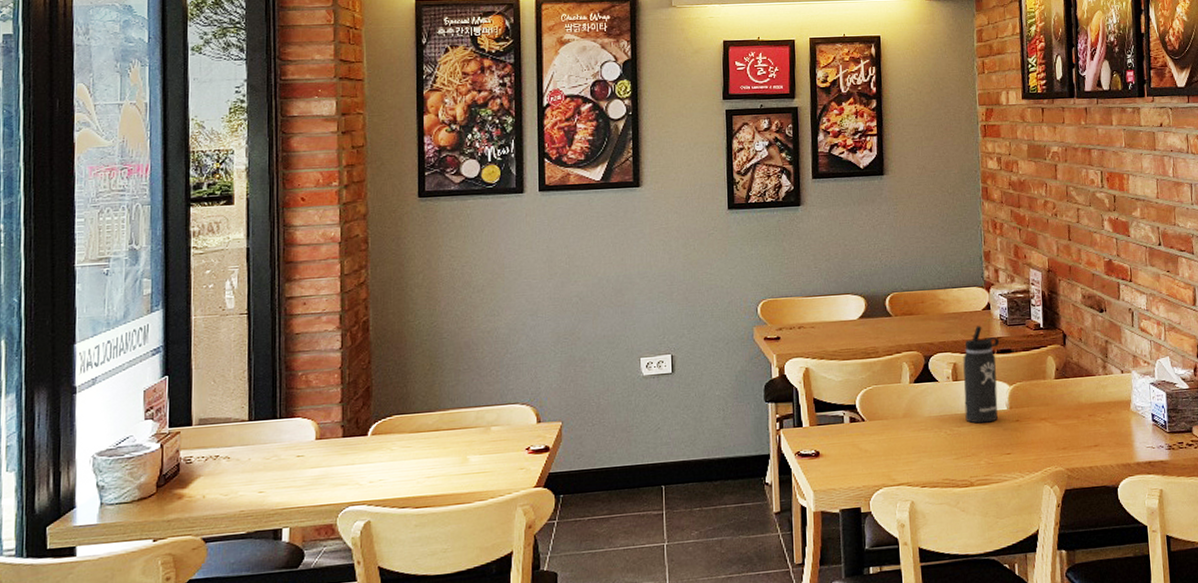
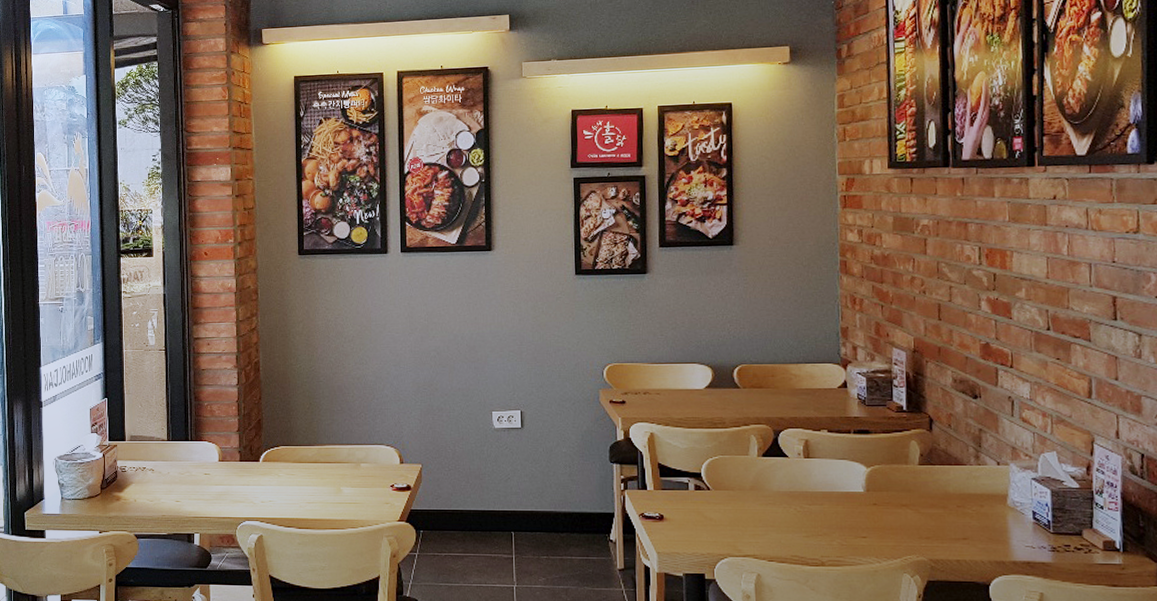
thermos bottle: present [963,326,1000,424] -> none [815,404,857,503]

